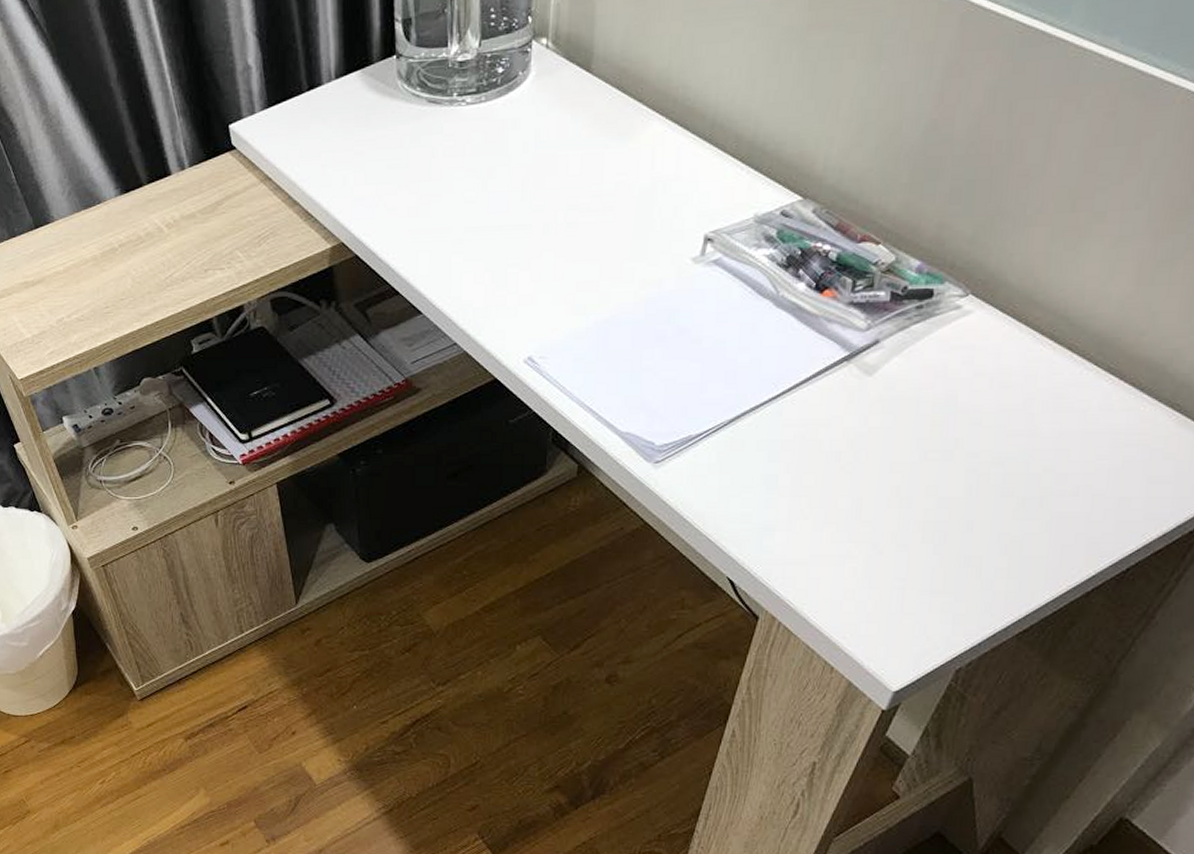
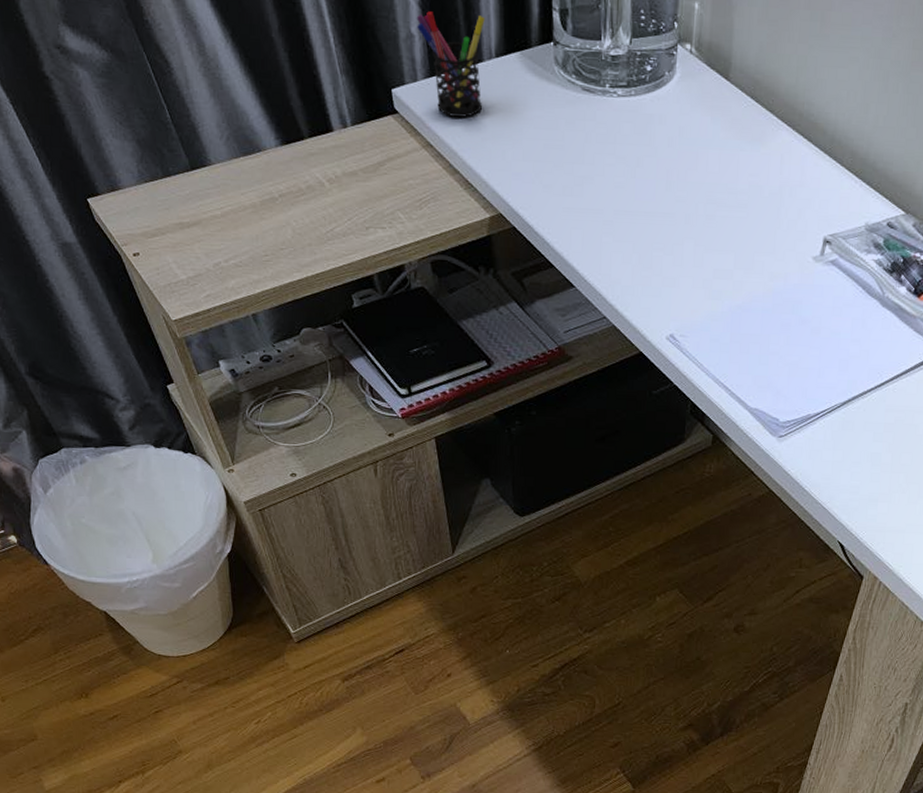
pen holder: none [253,37,323,146] -> present [416,11,485,117]

